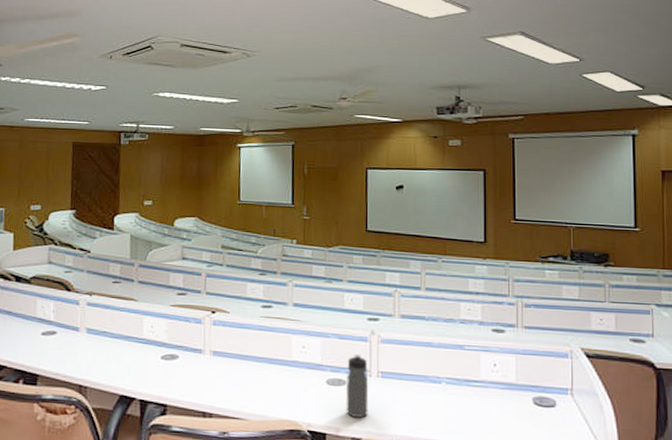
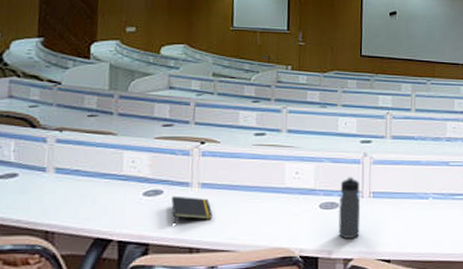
notepad: none [186,361,224,388] -> present [171,196,213,224]

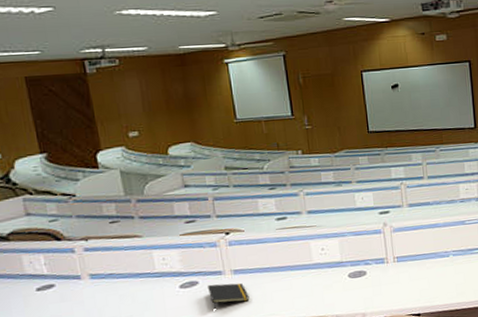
water bottle: present [338,176,361,240] -> none [365,245,389,301]

